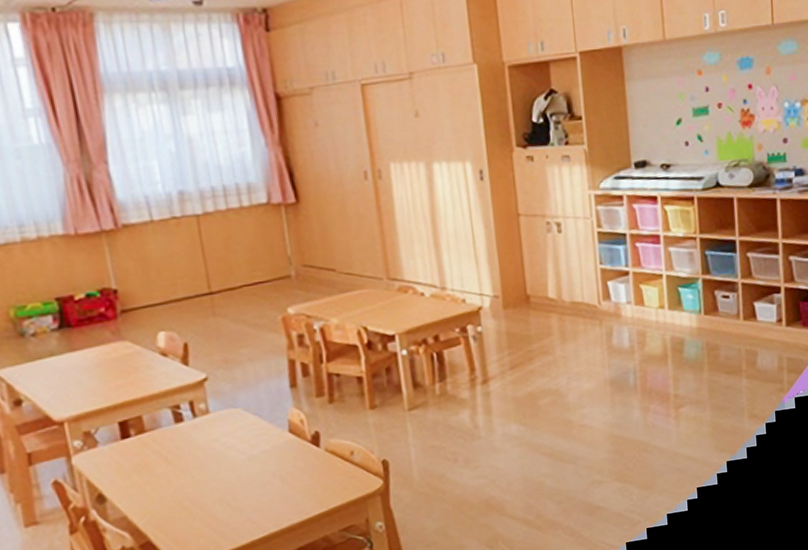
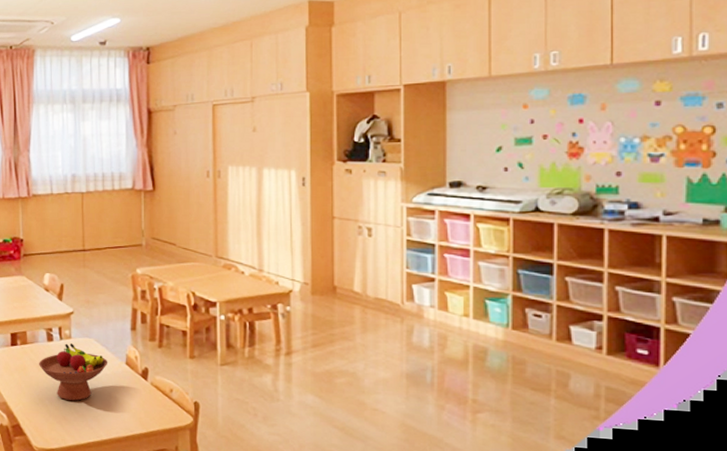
fruit bowl: none [167,419,266,495] -> present [39,343,108,401]

